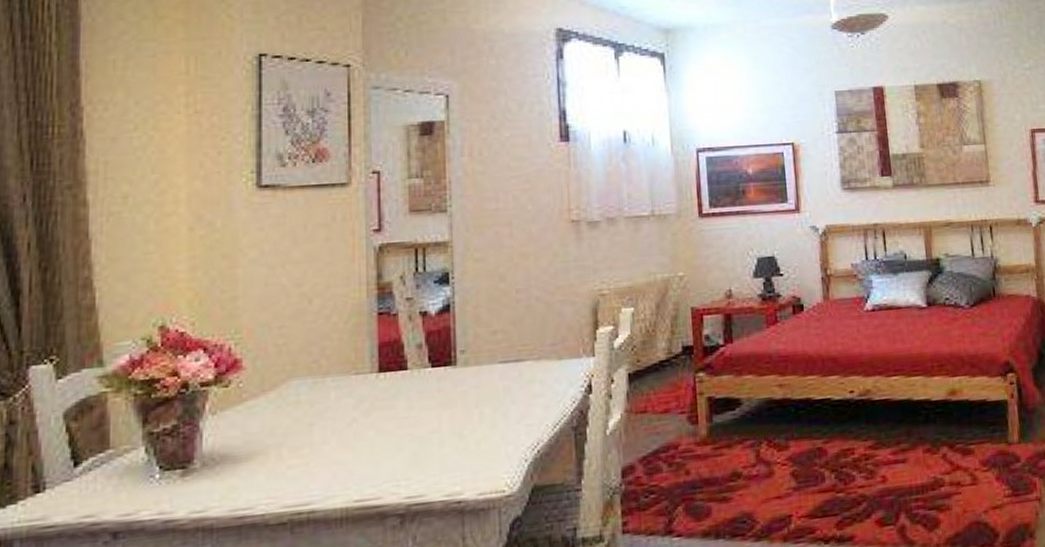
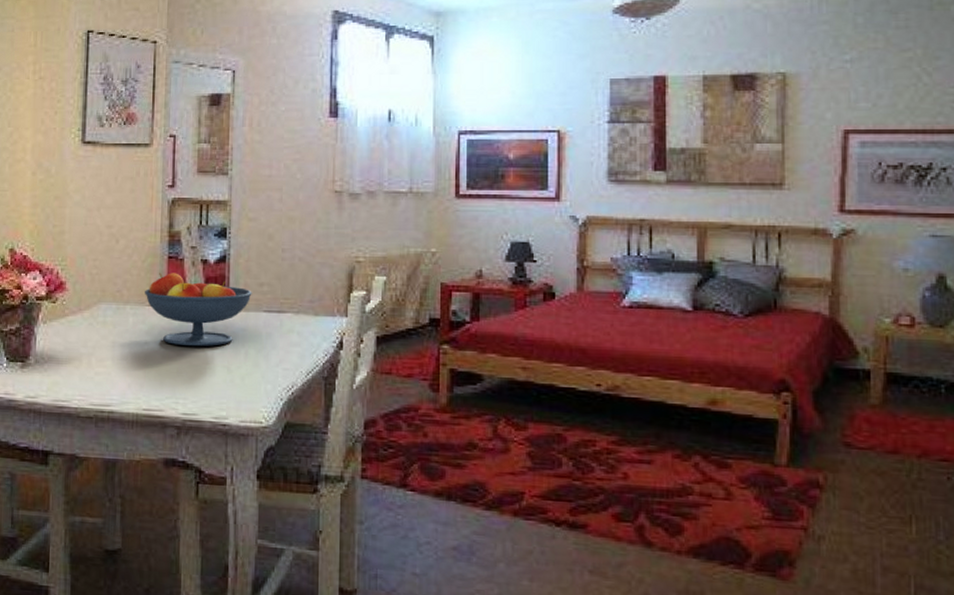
fruit bowl: none [350,331,484,417] -> present [145,272,252,346]

